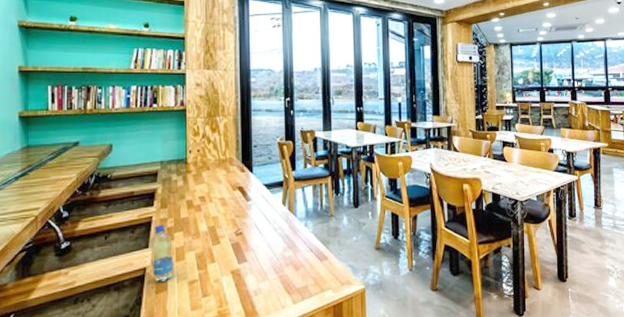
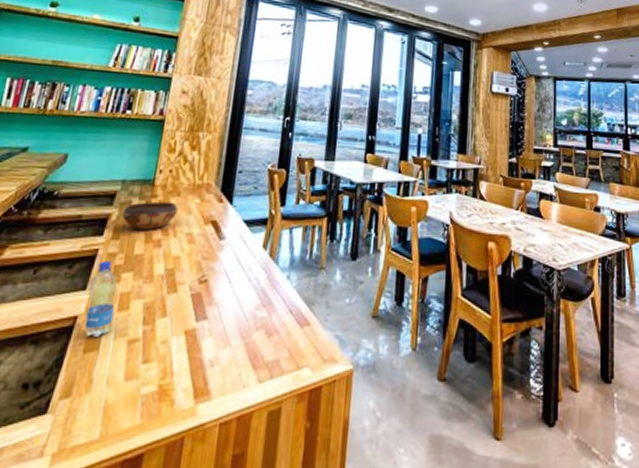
decorative bowl: none [166,175,210,200] -> present [122,201,178,231]

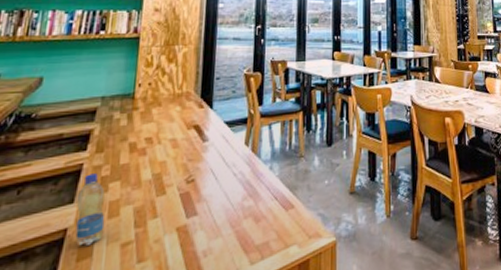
decorative bowl: present [122,201,178,231] -> none [104,112,160,142]

